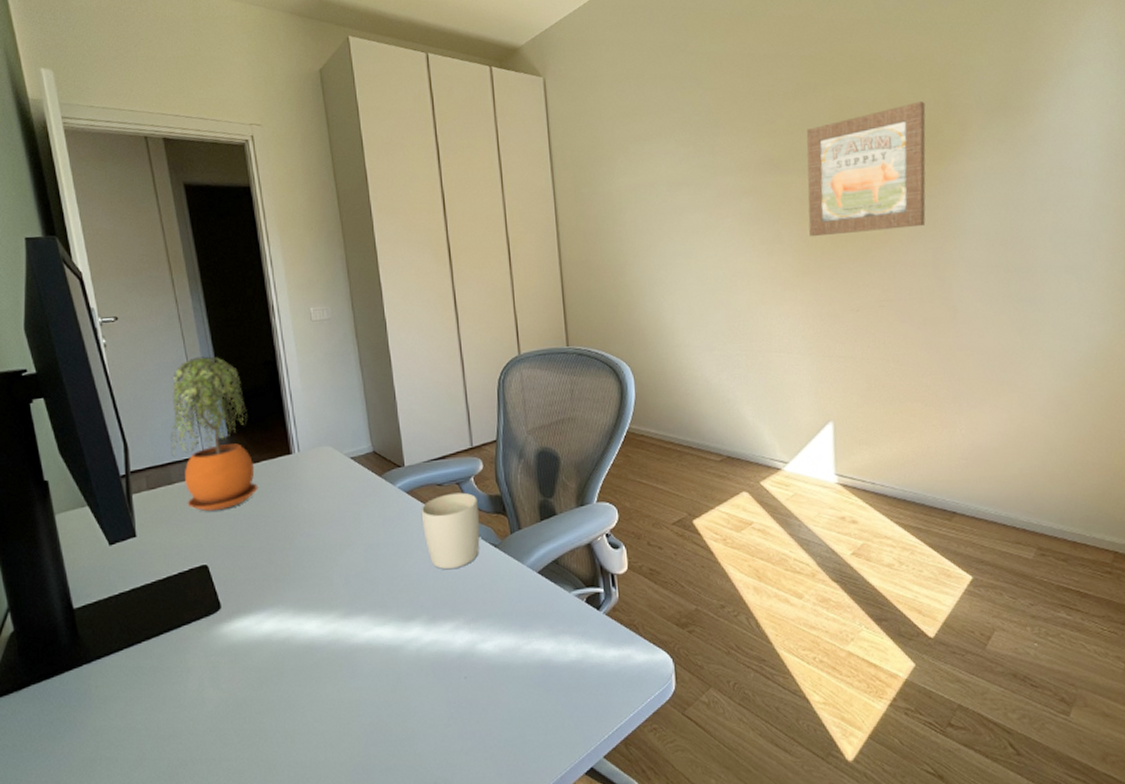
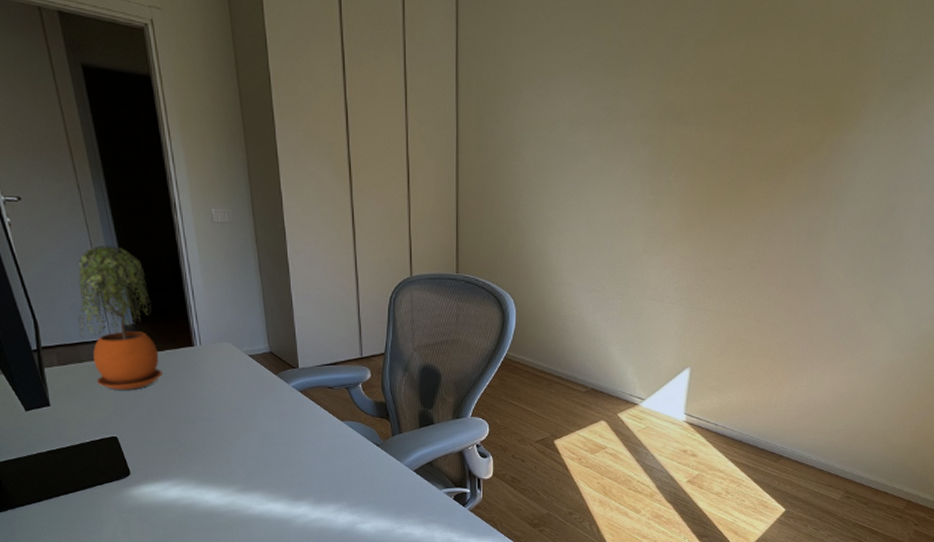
mug: present [421,492,480,570] -> none [312,396,365,461]
wall art: present [806,100,926,237] -> none [698,64,833,194]

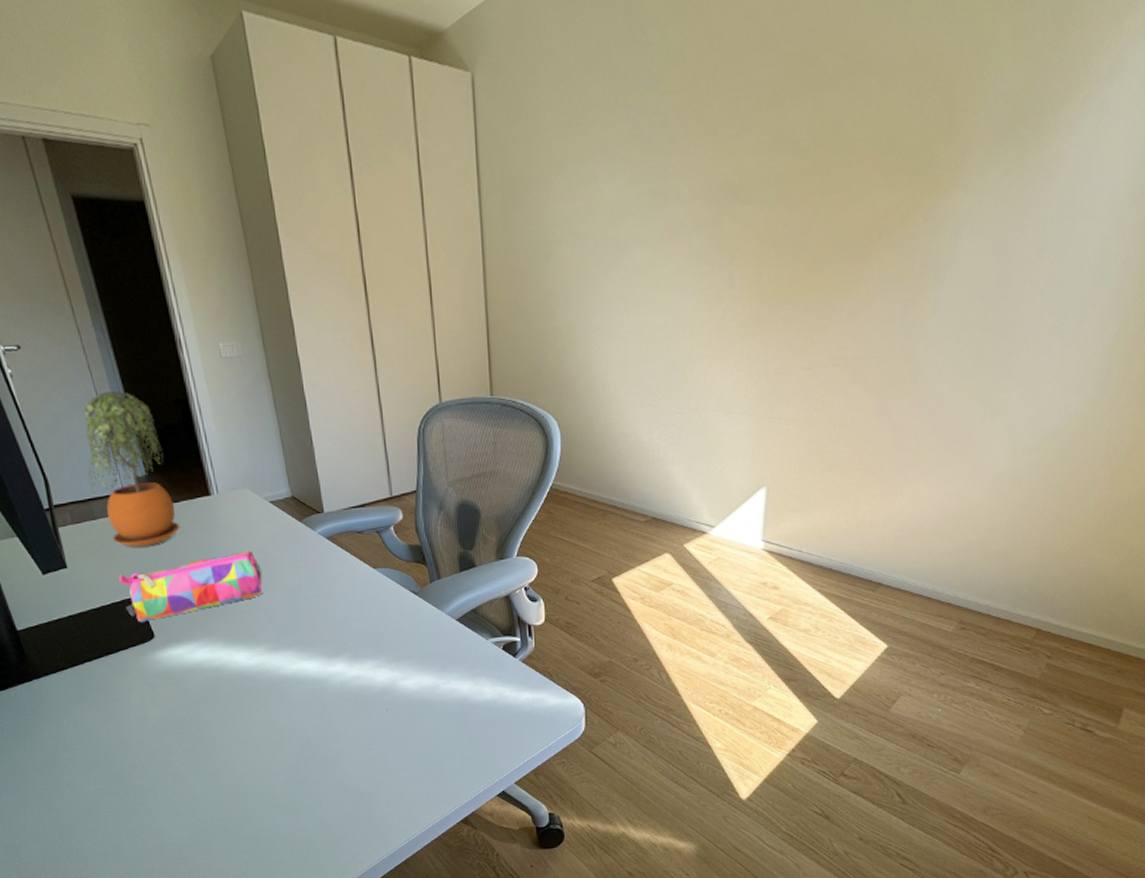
pencil case: none [100,398,237,461] -> present [119,550,263,623]

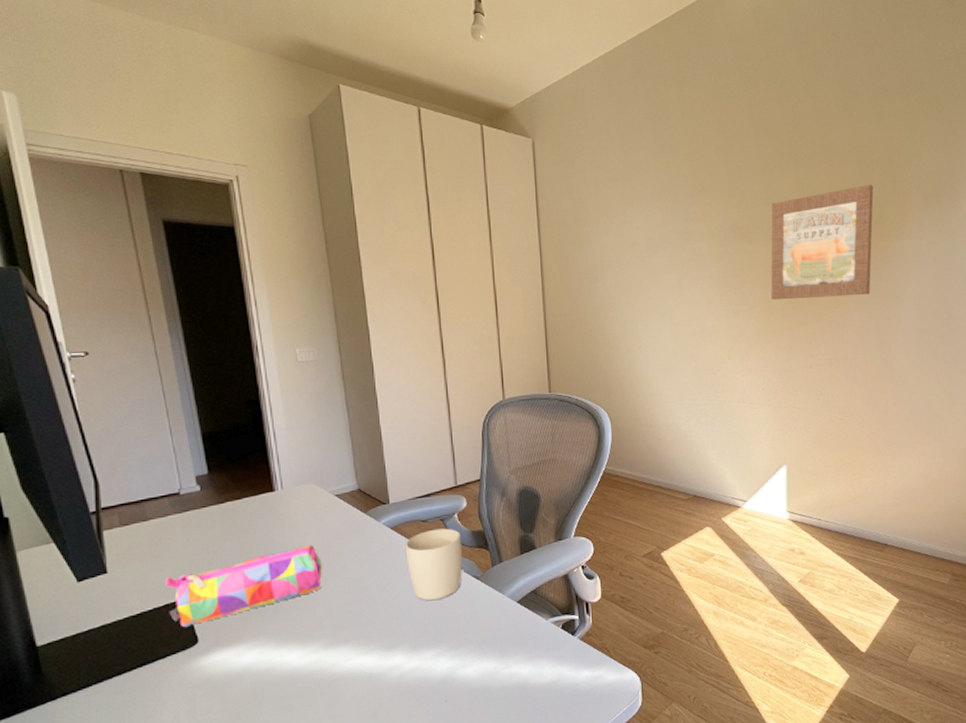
potted plant: present [84,391,180,548] -> none [146,394,239,548]
mug: none [341,541,400,613] -> present [405,528,463,601]
wall art: none [766,115,923,282] -> present [770,184,874,300]

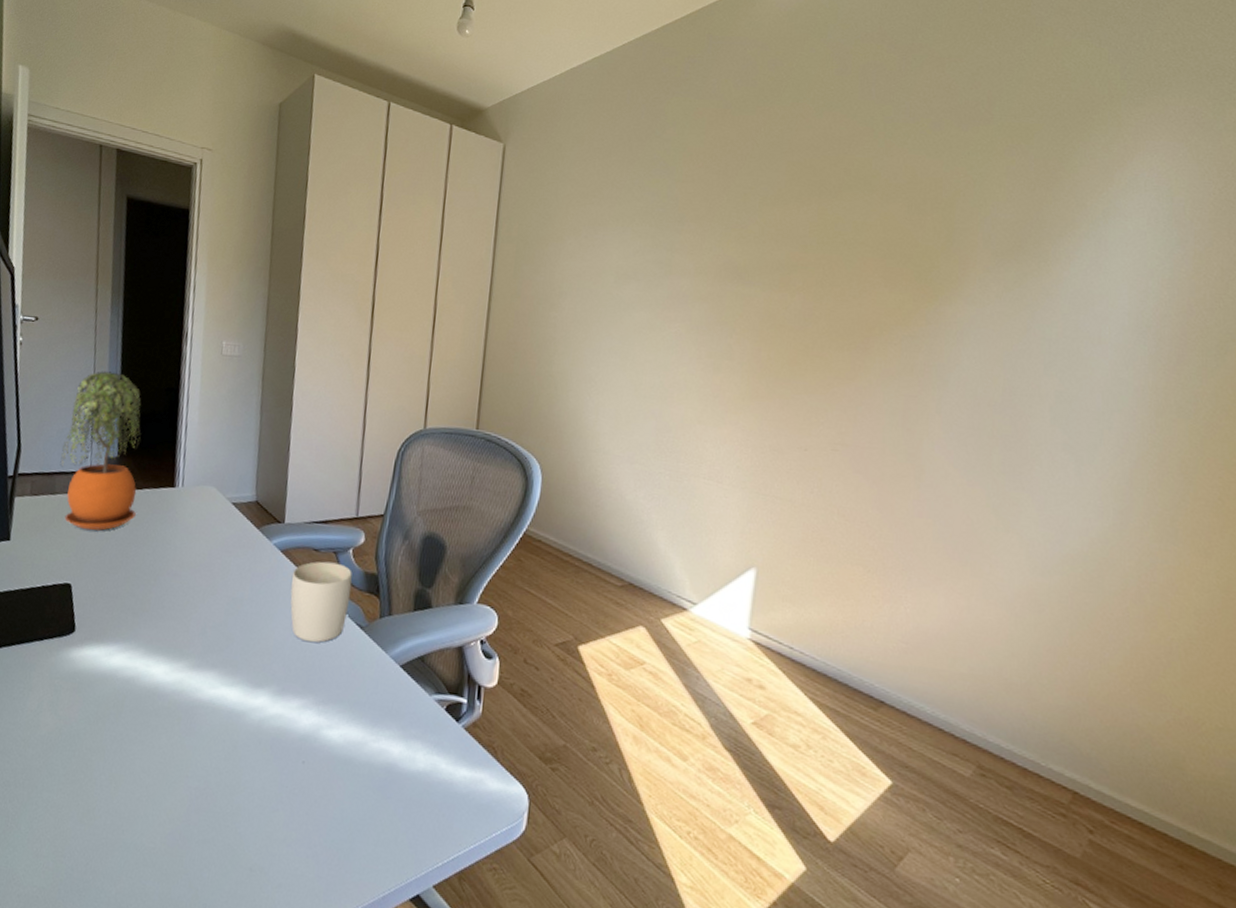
potted plant: none [146,394,239,548] -> present [59,371,142,531]
pencil case: present [165,544,322,628] -> none [55,551,206,614]
wall art: present [770,184,874,300] -> none [765,229,923,368]

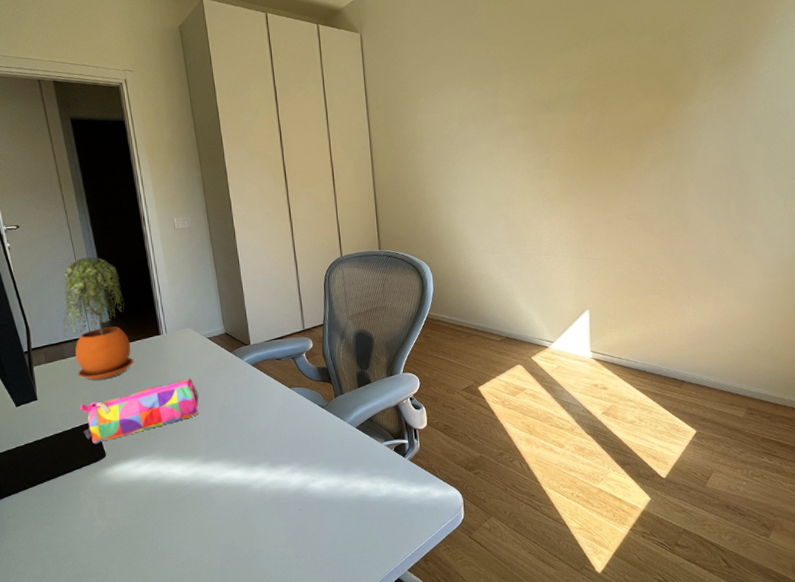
pencil case: none [55,551,206,614] -> present [80,378,199,444]
mug: present [290,561,352,643] -> none [264,365,311,426]

